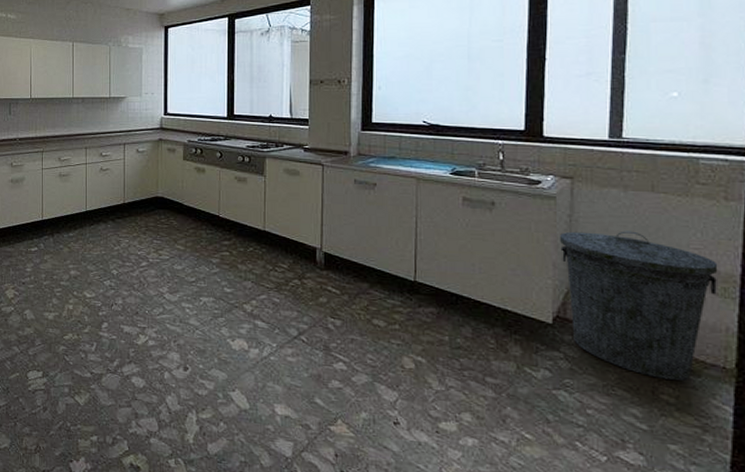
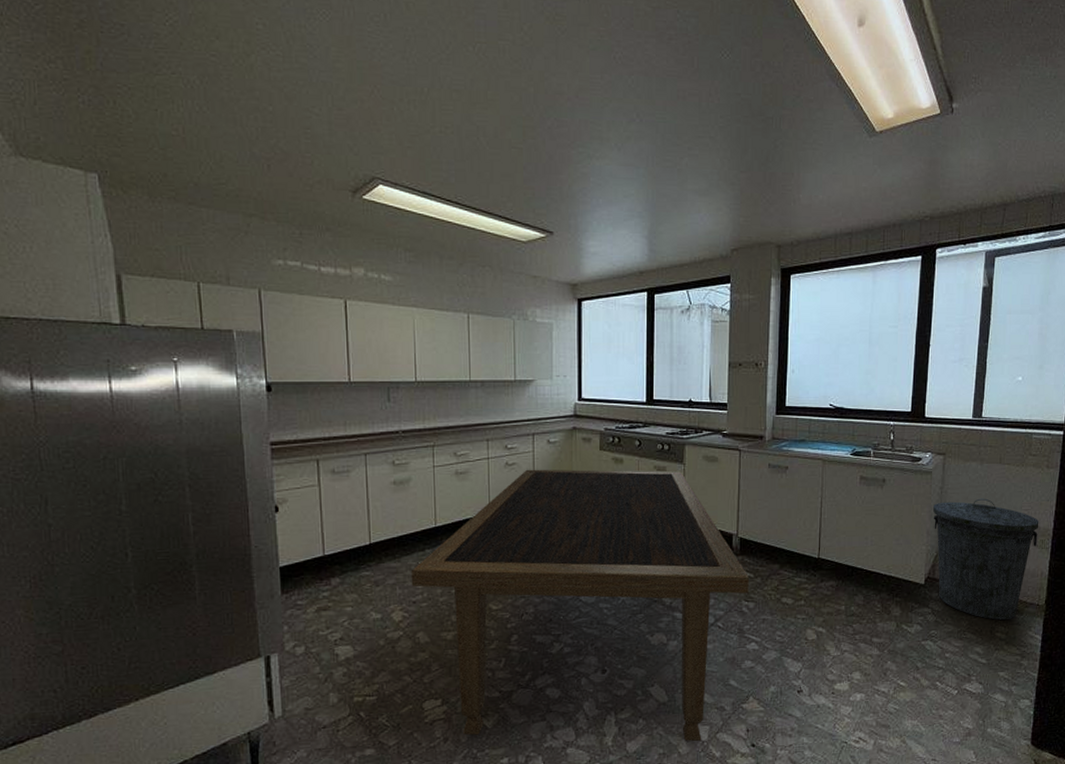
dining table: none [21,174,336,457] -> present [410,469,750,742]

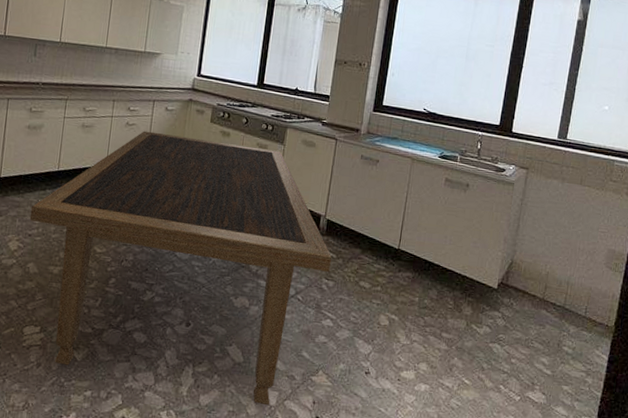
trash can: present [933,498,1039,621] -> none [510,213,615,336]

